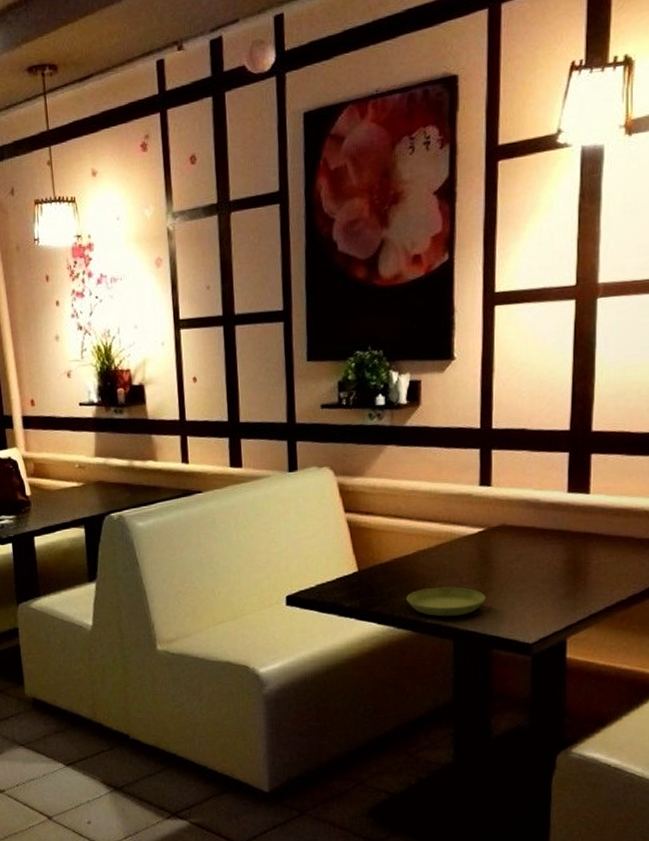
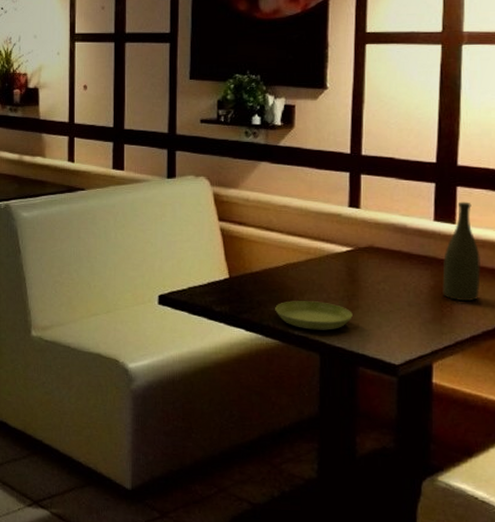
bottle: none [576,469,615,573] -> present [442,201,481,301]

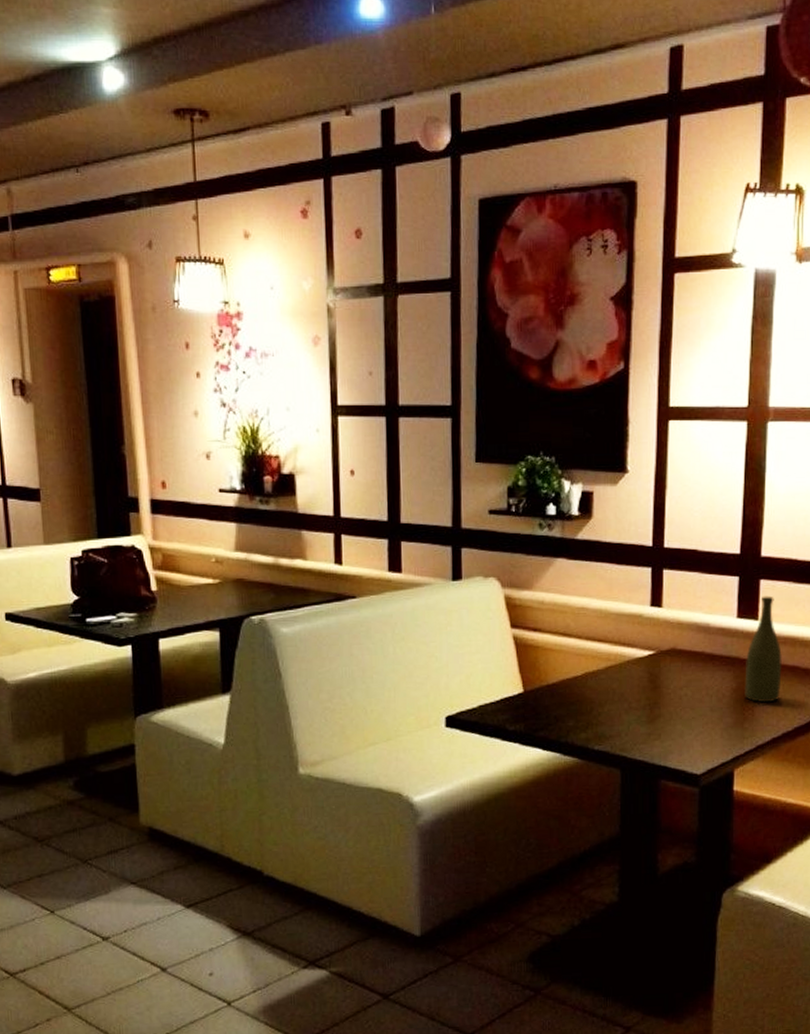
saucer: present [275,301,353,330] -> none [573,712,654,744]

